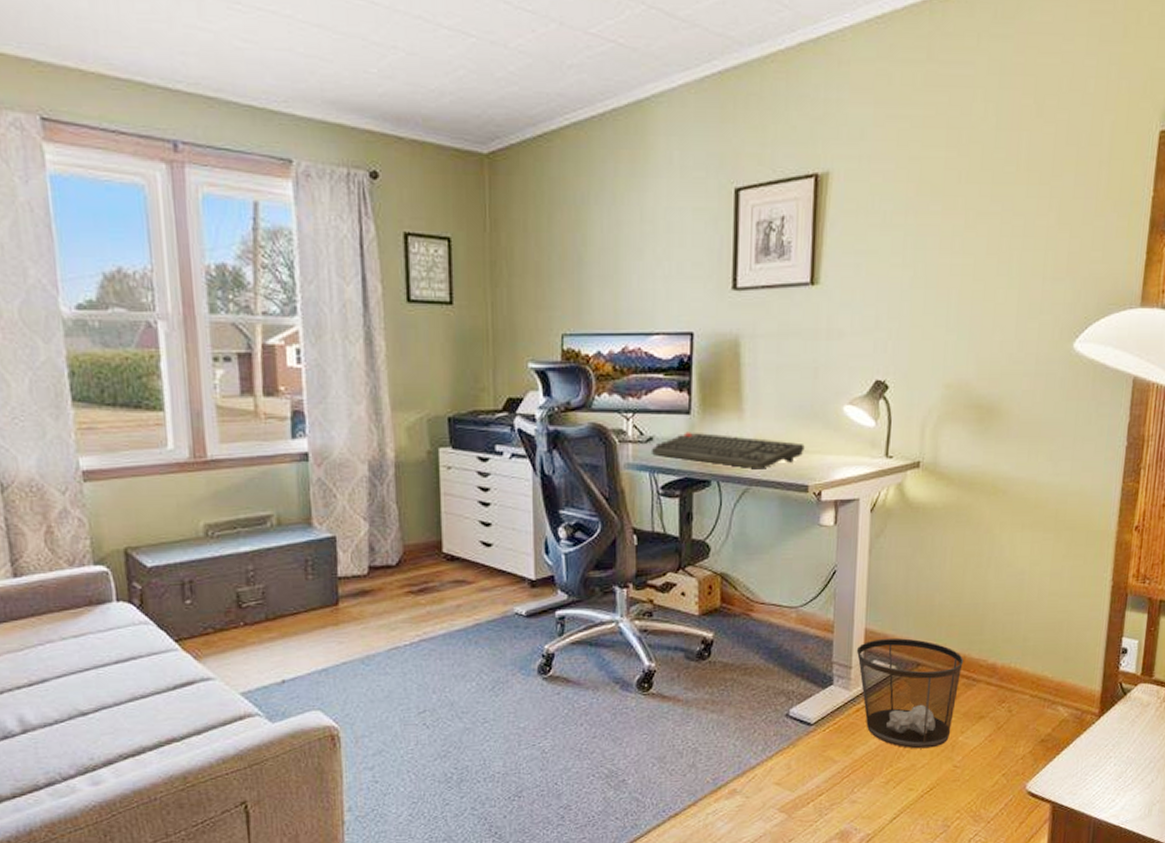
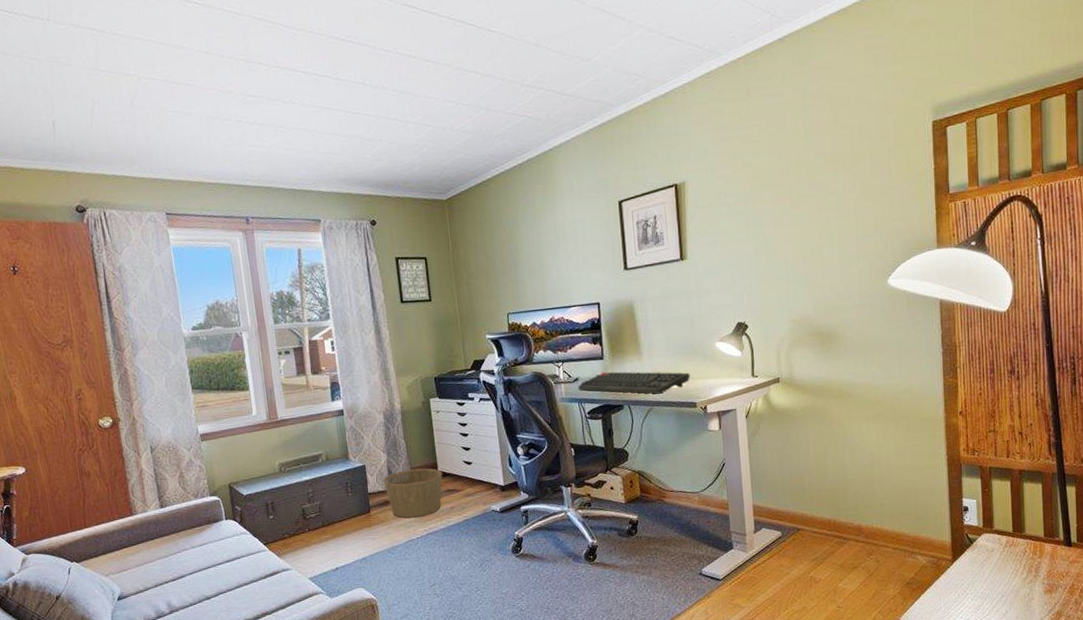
basket: none [361,547,449,617] -> present [383,468,443,519]
waste bin: present [857,638,964,749] -> none [749,510,835,595]

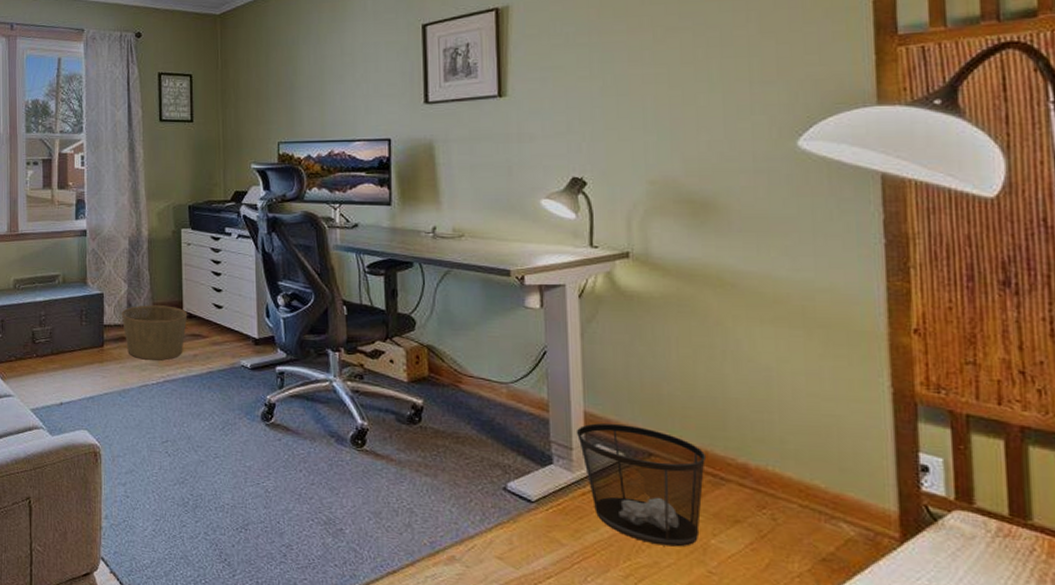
computer keyboard: present [577,371,690,394] -> none [356,220,504,254]
waste bin: none [749,510,835,595] -> present [577,423,707,547]

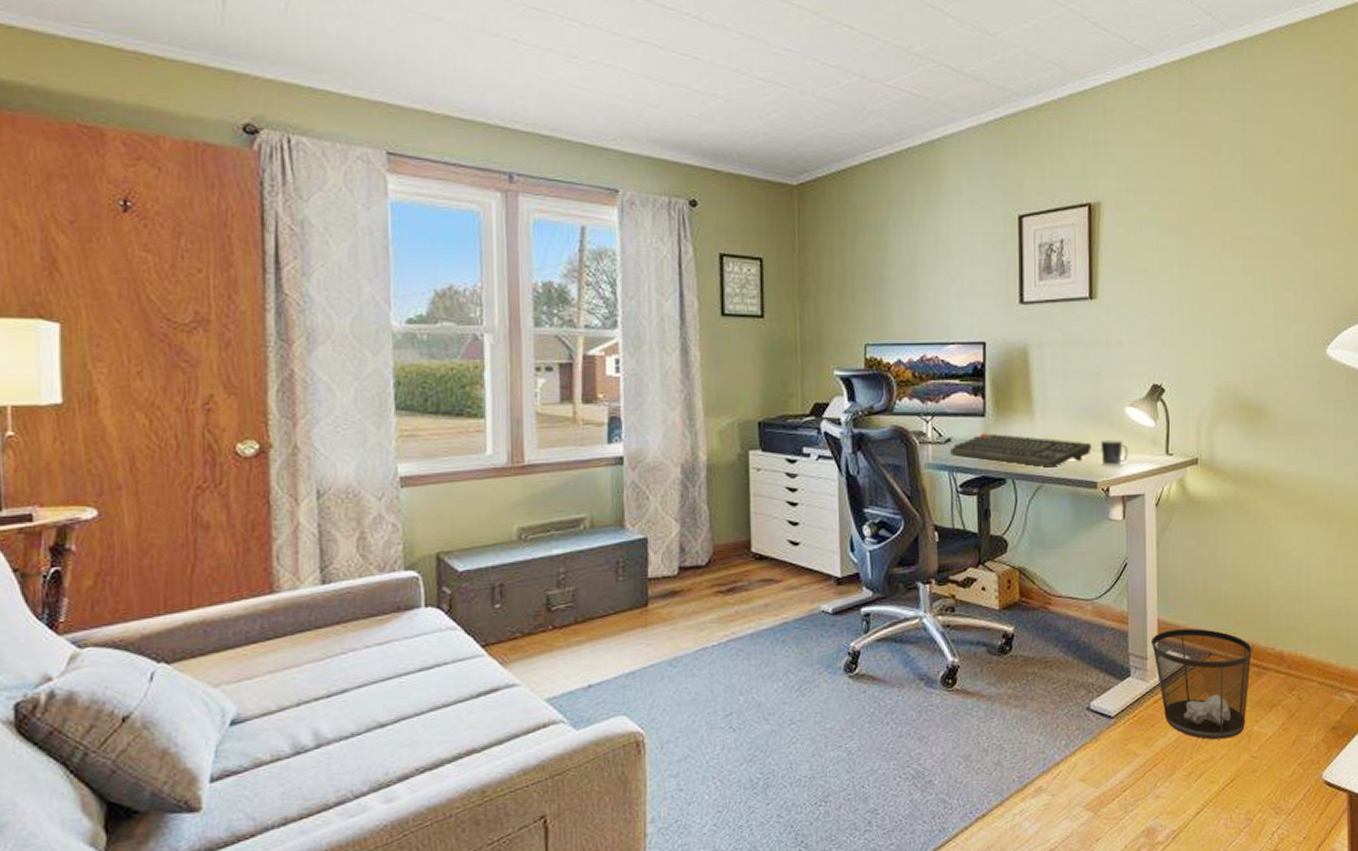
basket: present [121,305,188,361] -> none [671,547,757,617]
computer keyboard: none [356,220,504,254] -> present [949,433,1092,468]
mug: none [513,229,545,256] -> present [1100,438,1128,467]

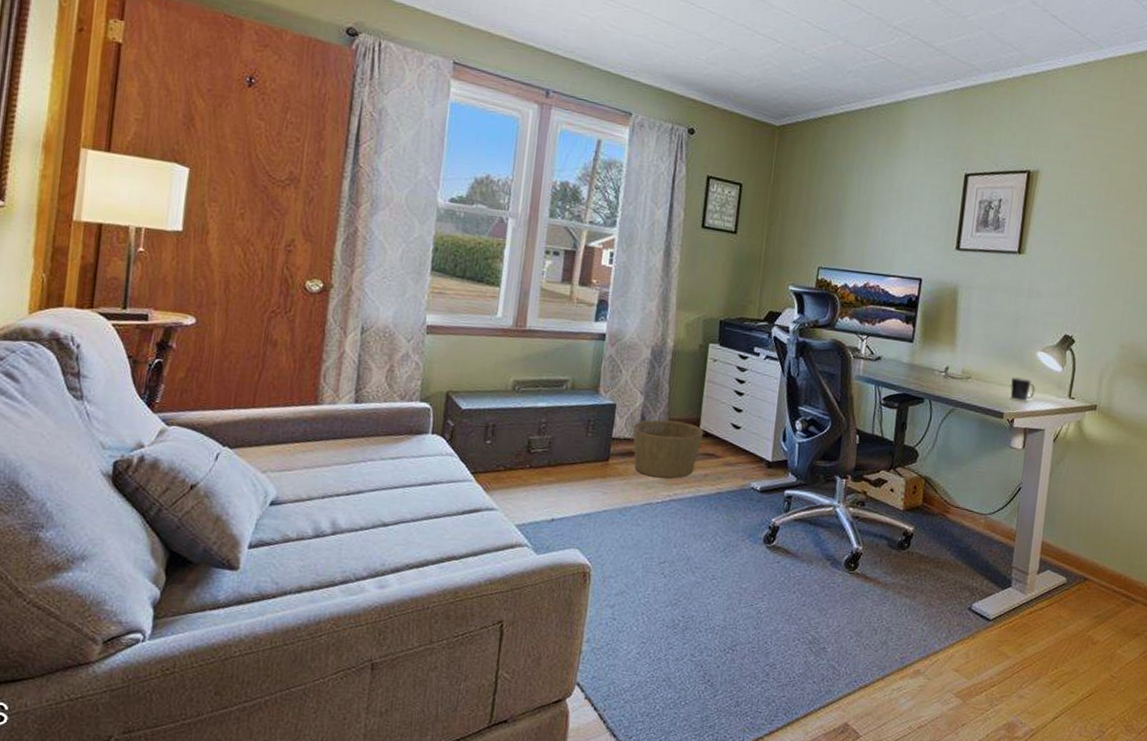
basket: none [671,547,757,617] -> present [632,419,704,479]
computer keyboard: present [949,433,1092,468] -> none [878,356,1003,395]
waste bin: present [1152,628,1253,740] -> none [1034,552,1125,657]

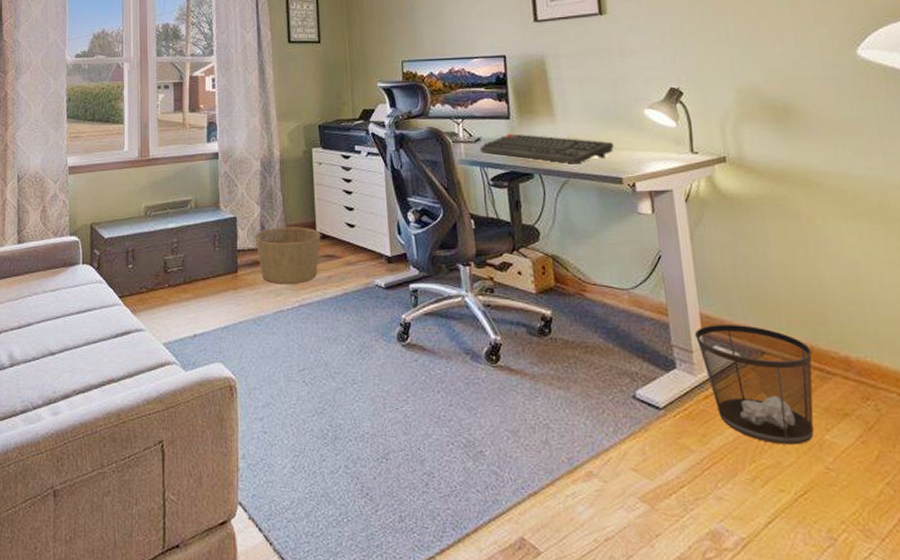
computer keyboard: none [878,356,1003,395] -> present [479,133,614,164]
mug: present [1010,376,1035,402] -> none [622,138,652,164]
waste bin: none [1034,552,1125,657] -> present [695,325,815,445]

